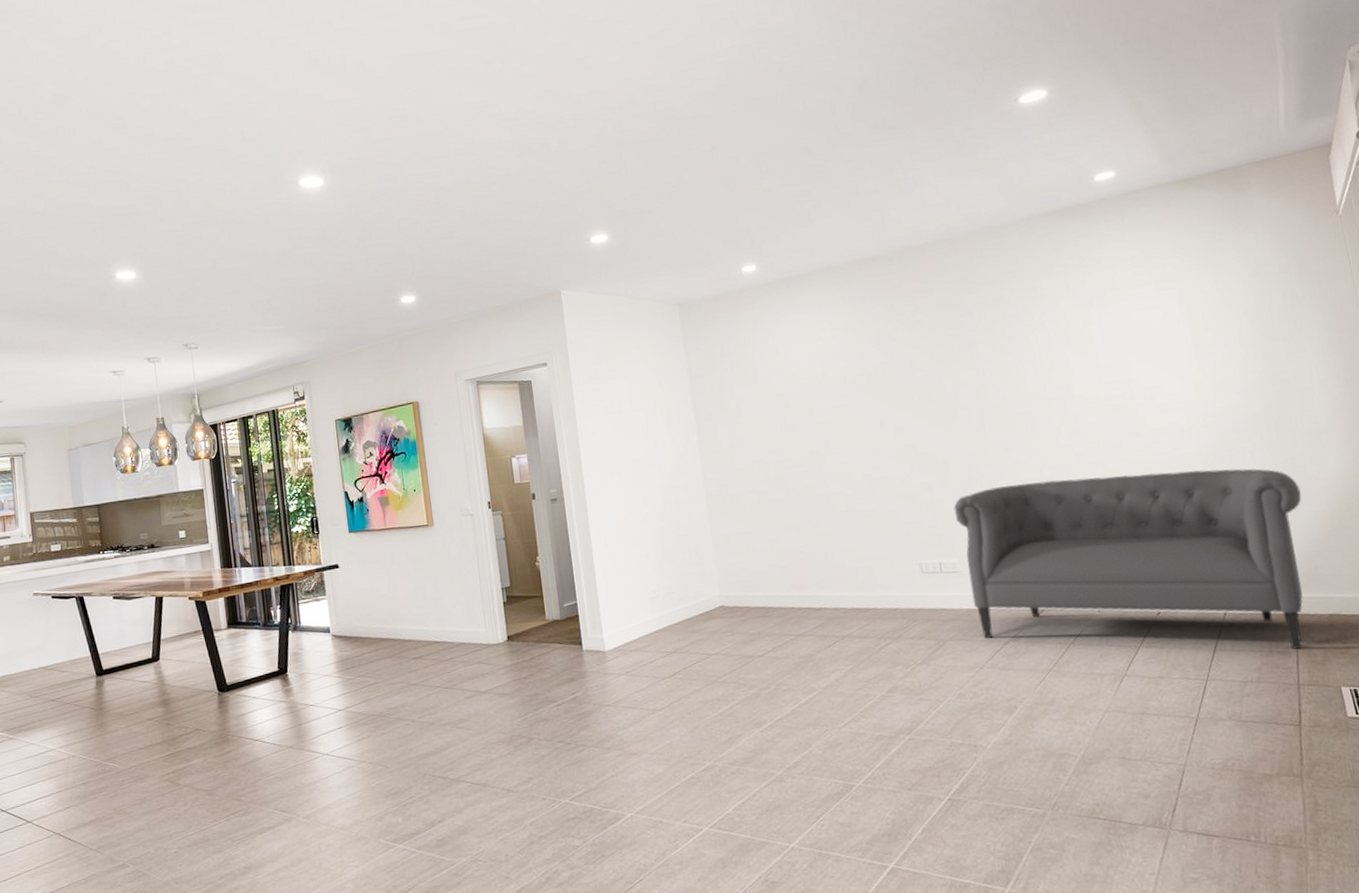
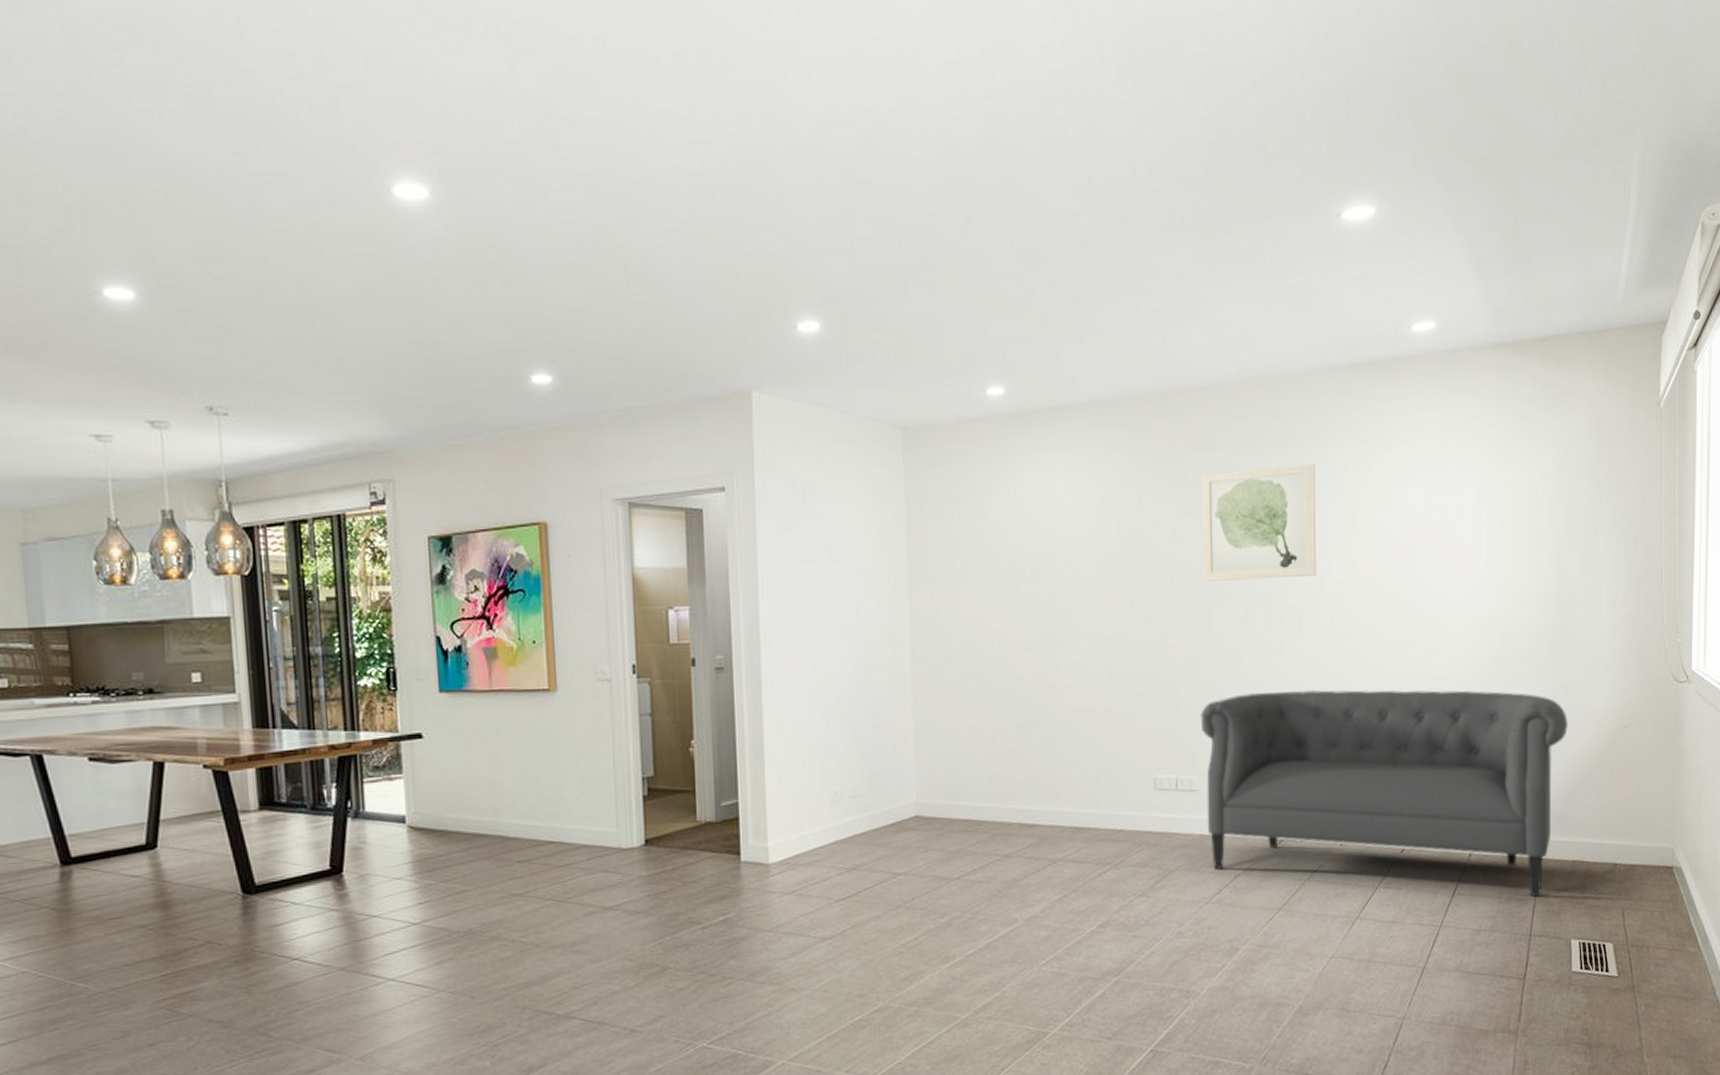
wall art: none [927,295,1041,399] -> present [1201,464,1317,581]

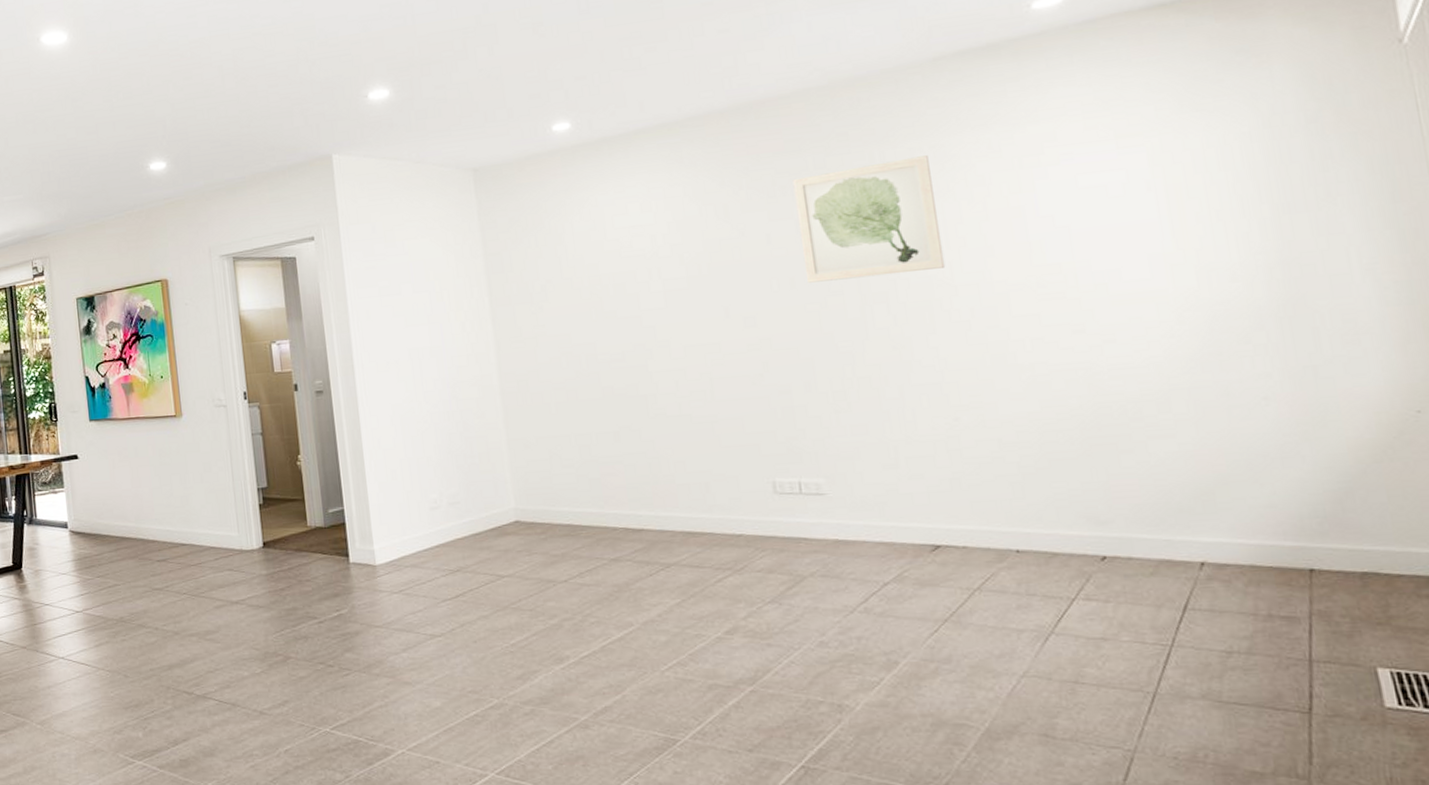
sofa: present [1200,689,1568,898] -> none [820,378,1326,616]

